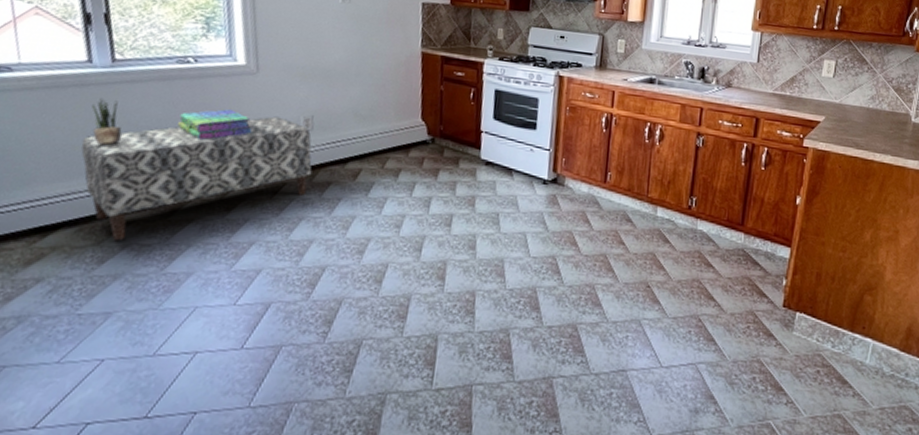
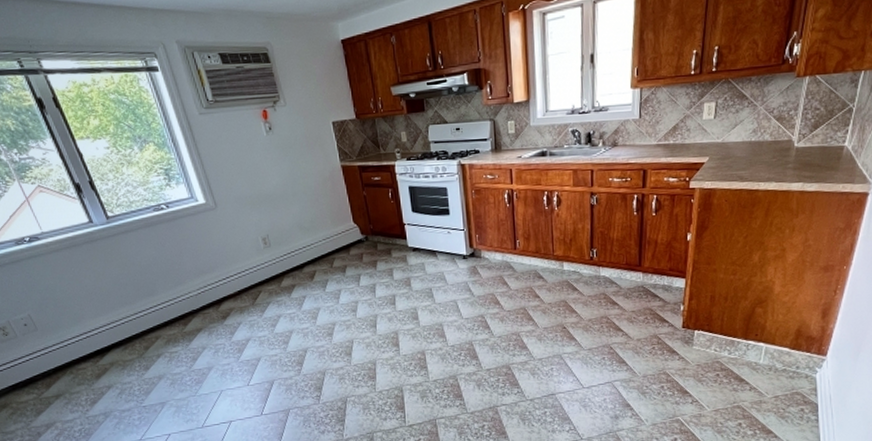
bench: present [80,116,312,241] -> none [105,240,279,353]
potted plant: present [92,97,122,145] -> none [104,248,132,284]
stack of books: present [177,109,254,141] -> none [169,241,227,269]

